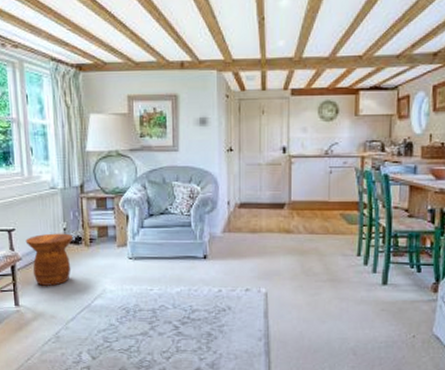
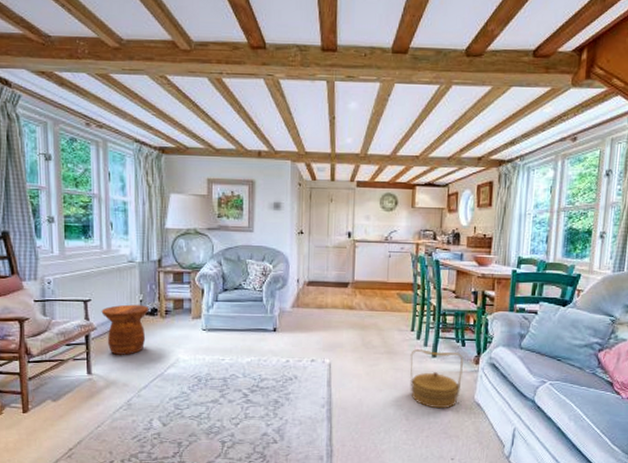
basket: none [357,276,419,343] -> present [410,349,463,409]

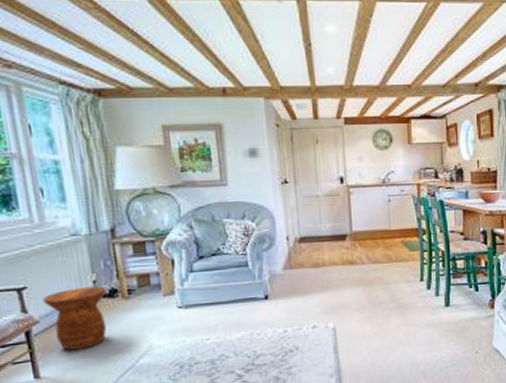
basket: present [410,349,463,409] -> none [422,297,478,361]

